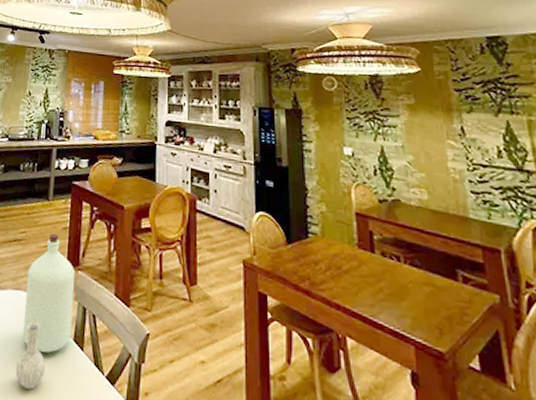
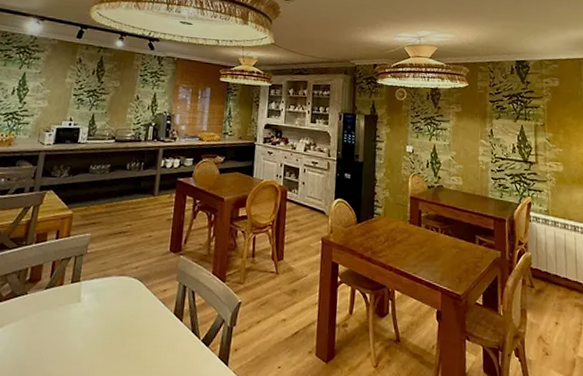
bottle: present [15,233,75,390] -> none [118,224,177,358]

